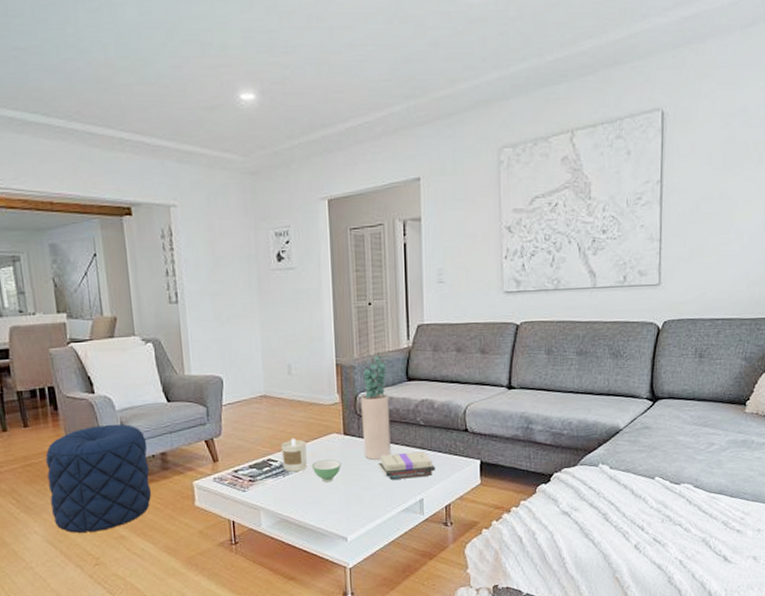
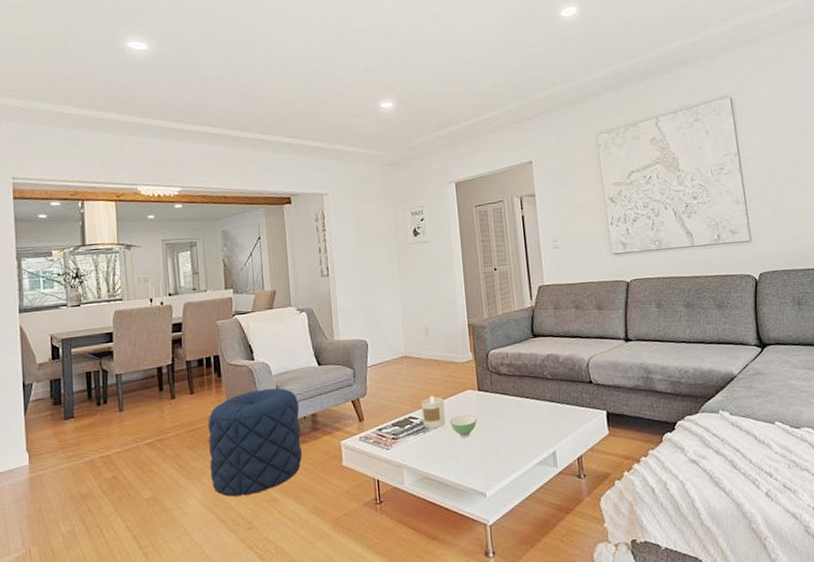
vase: present [361,351,391,461] -> none [492,311,523,415]
books: present [378,451,435,480] -> none [511,404,565,433]

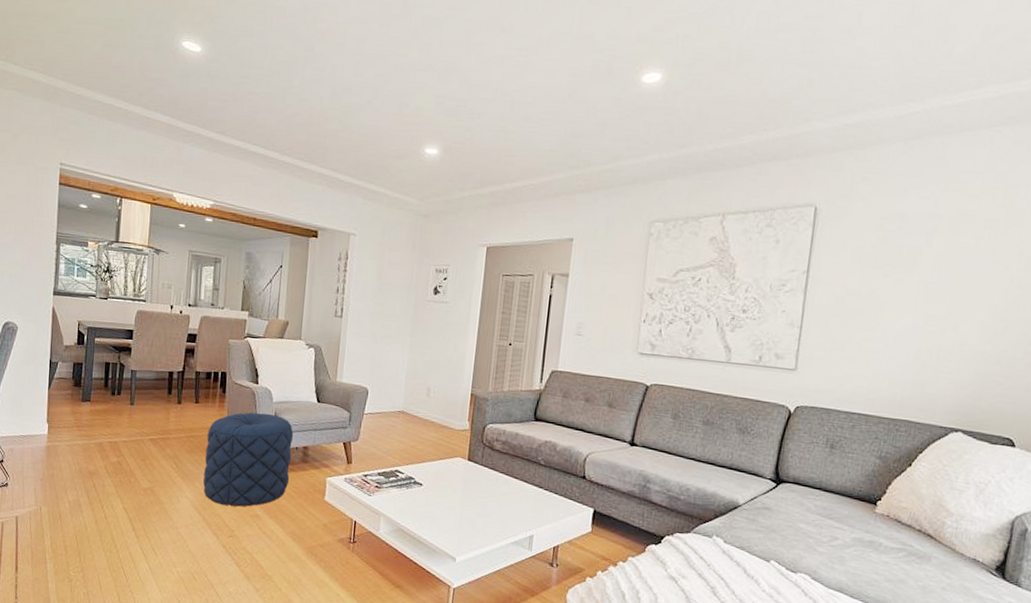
candle: present [420,395,446,429] -> none [408,454,432,487]
bowl: present [449,415,478,438] -> none [433,480,462,502]

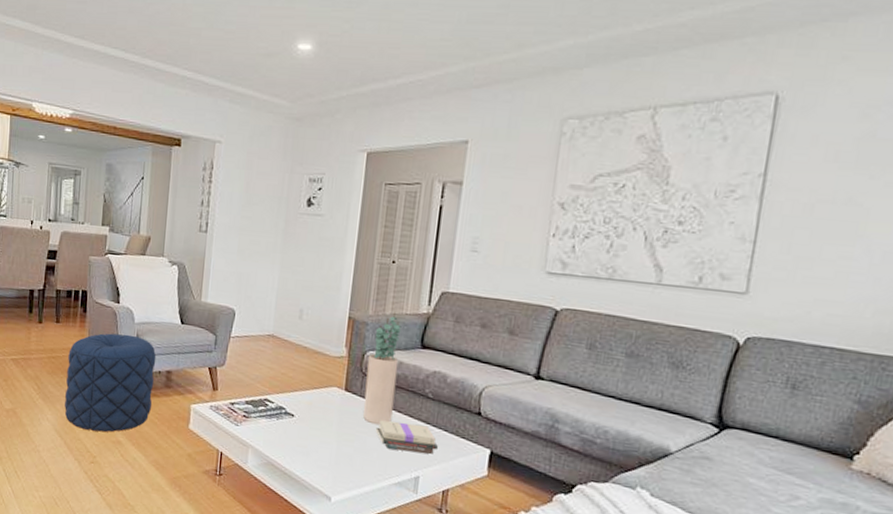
vase: none [483,389,517,491] -> present [362,312,402,425]
books: none [495,486,549,515] -> present [375,420,438,454]

